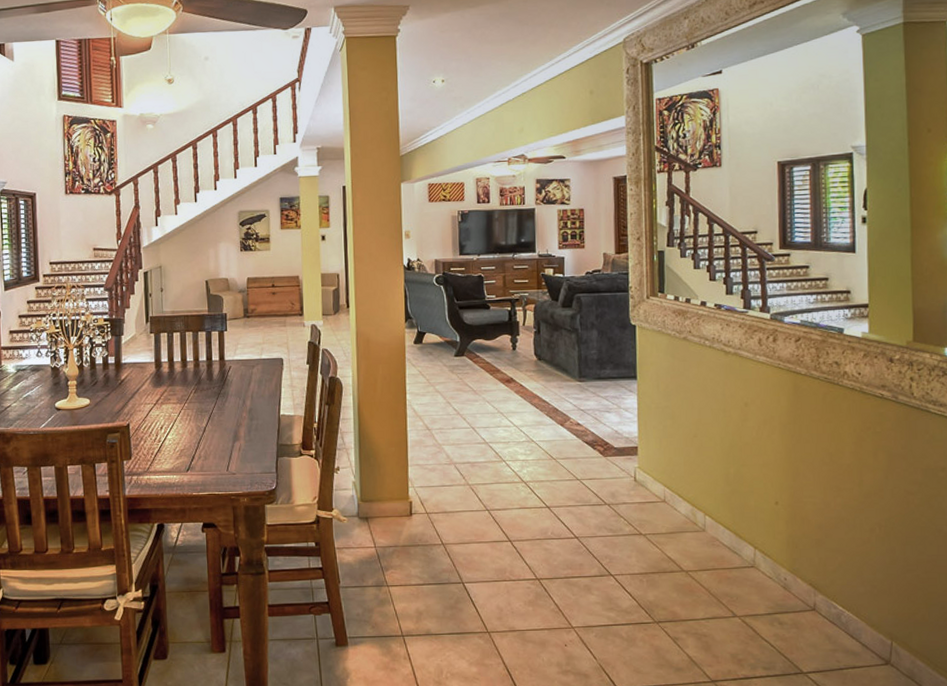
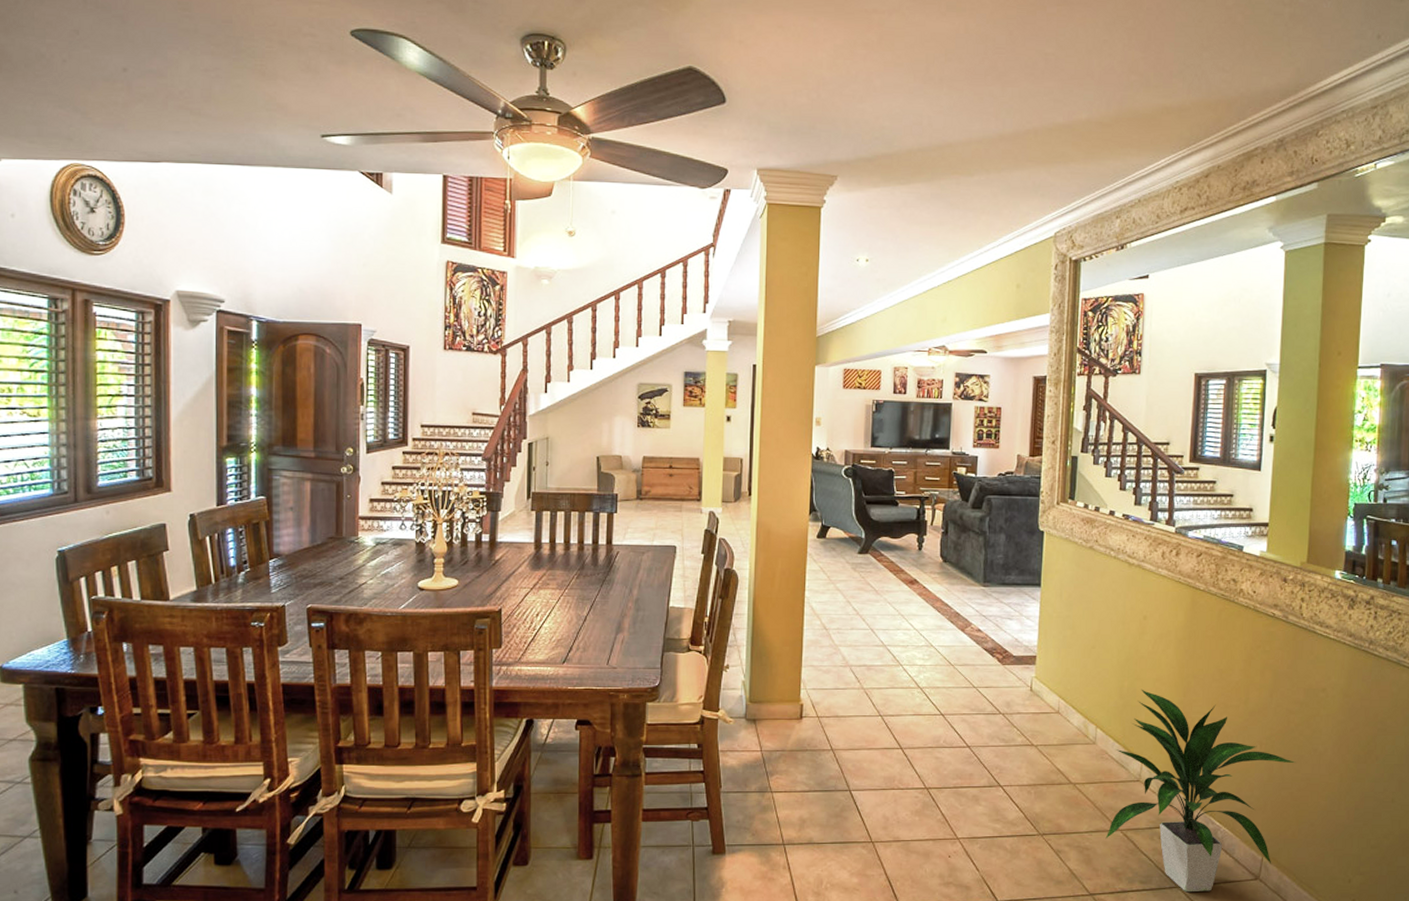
indoor plant: none [723,475,920,678] -> present [1105,689,1296,893]

